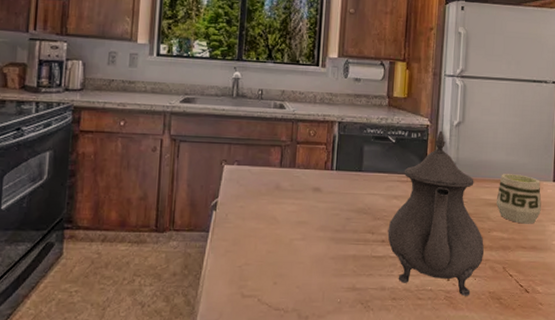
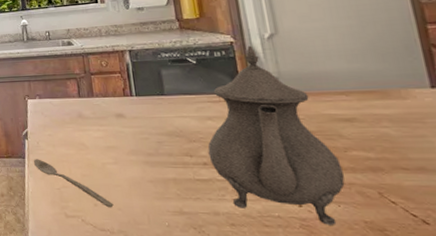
spoon: none [217,233,293,286] -> present [33,159,114,208]
cup: present [496,174,542,224] -> none [345,83,421,141]

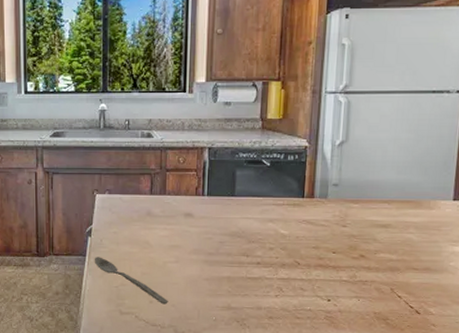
teapot: present [208,45,345,225] -> none [263,151,370,316]

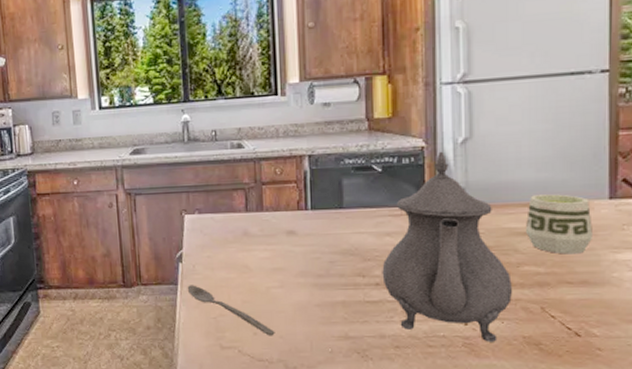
teapot: none [263,151,370,316] -> present [382,151,513,342]
cup: none [383,194,438,245] -> present [525,194,593,254]

